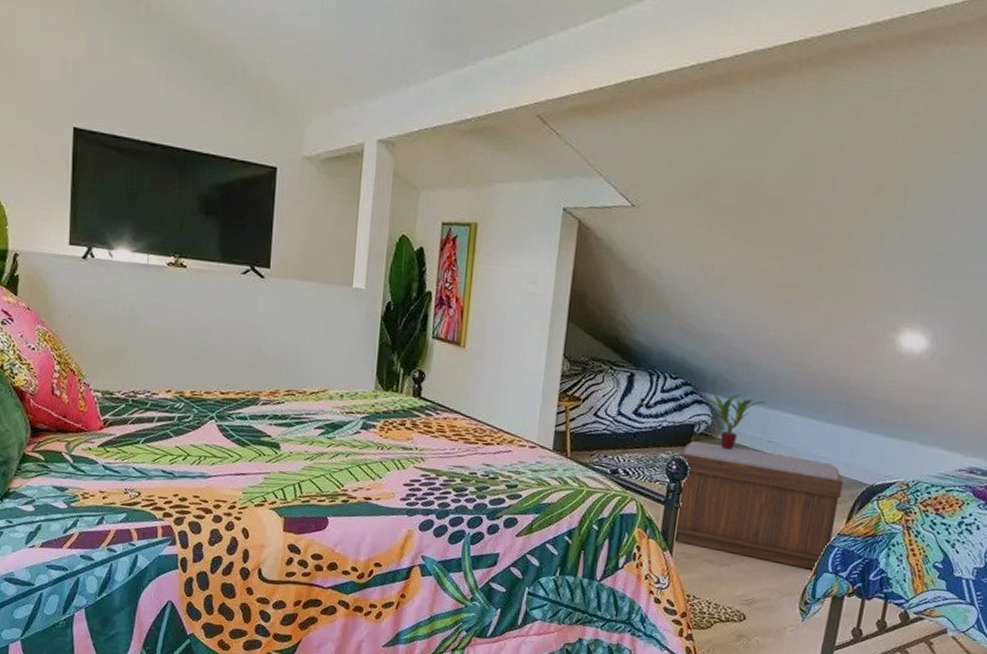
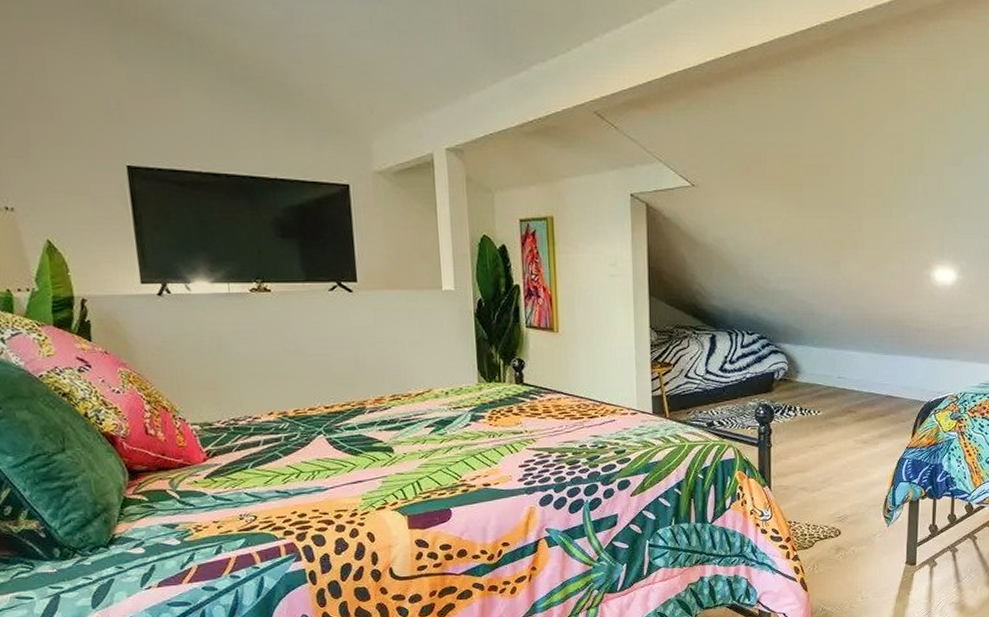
bench: present [674,441,844,570] -> none [764,386,905,482]
potted plant: present [704,393,765,450] -> none [779,340,831,390]

